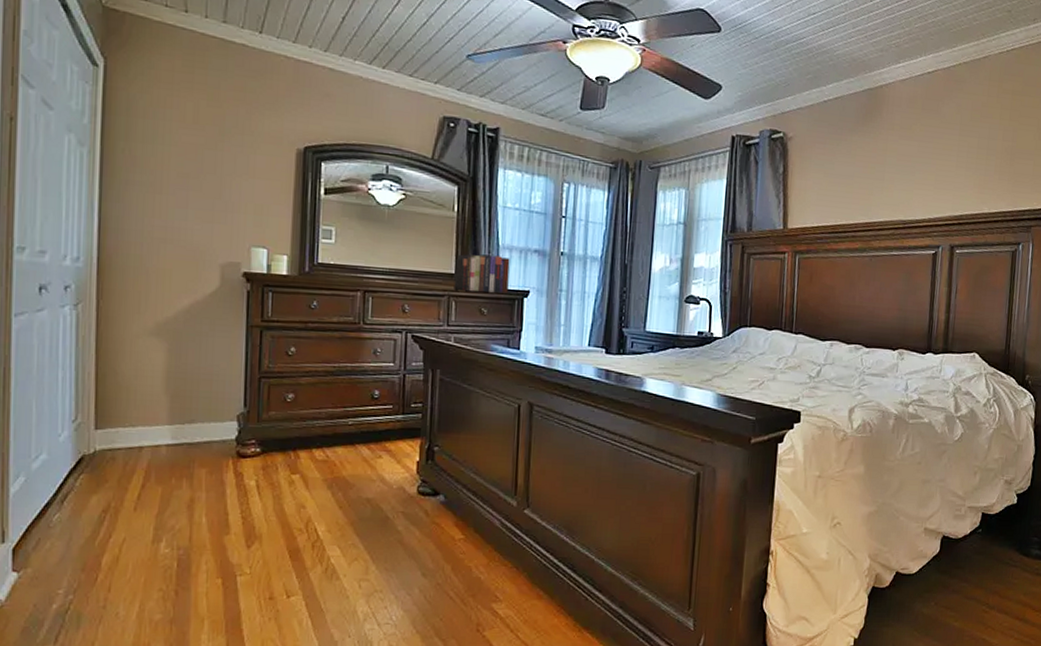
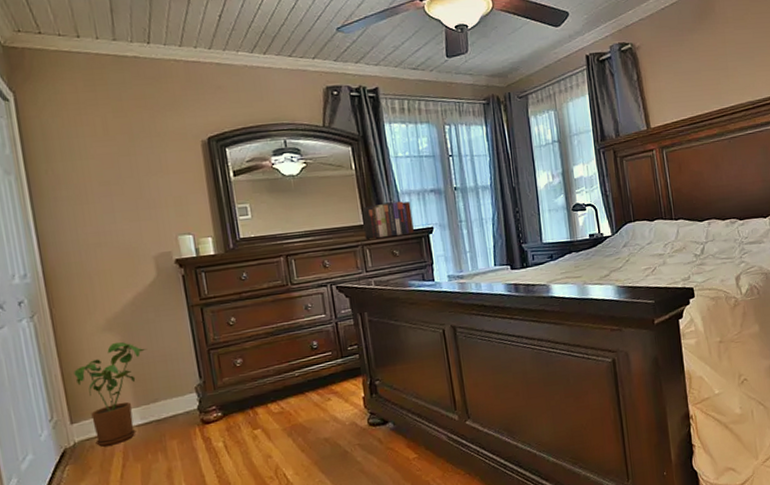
house plant: none [109,349,193,461] -> present [74,342,146,447]

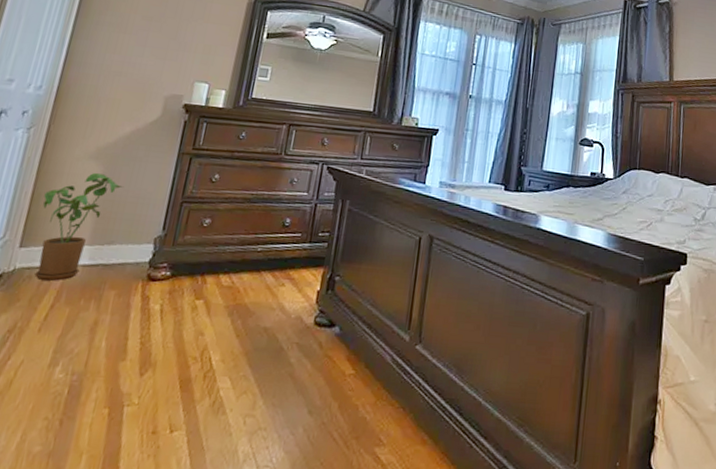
books: present [362,201,415,240] -> none [370,94,424,131]

